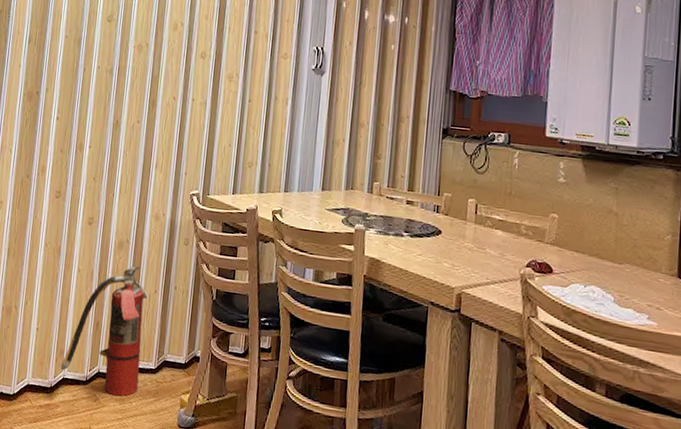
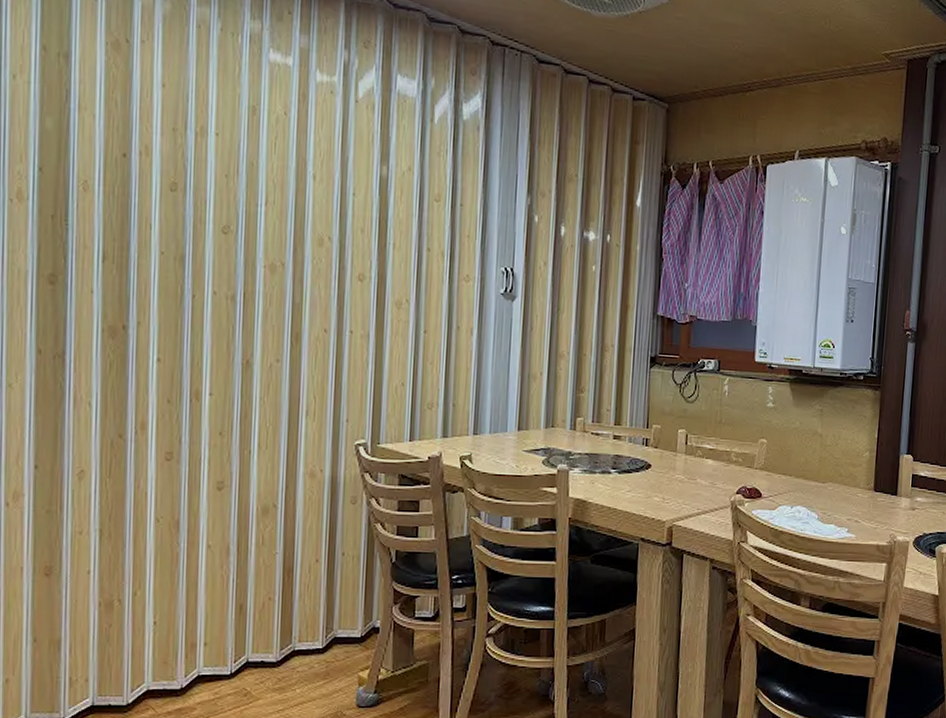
fire extinguisher: present [60,266,148,397] -> none [193,534,307,685]

